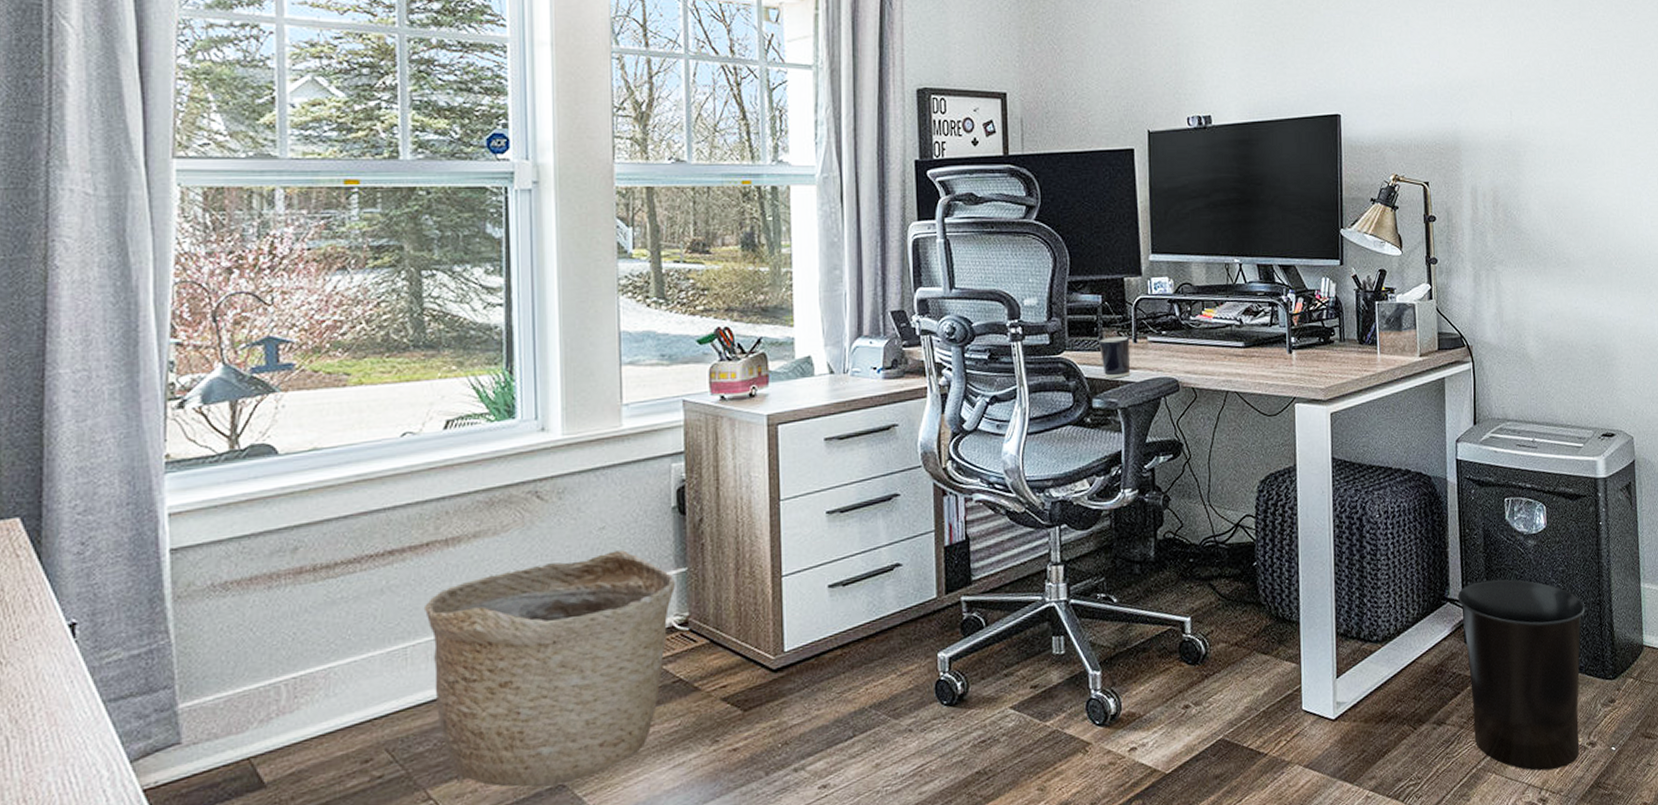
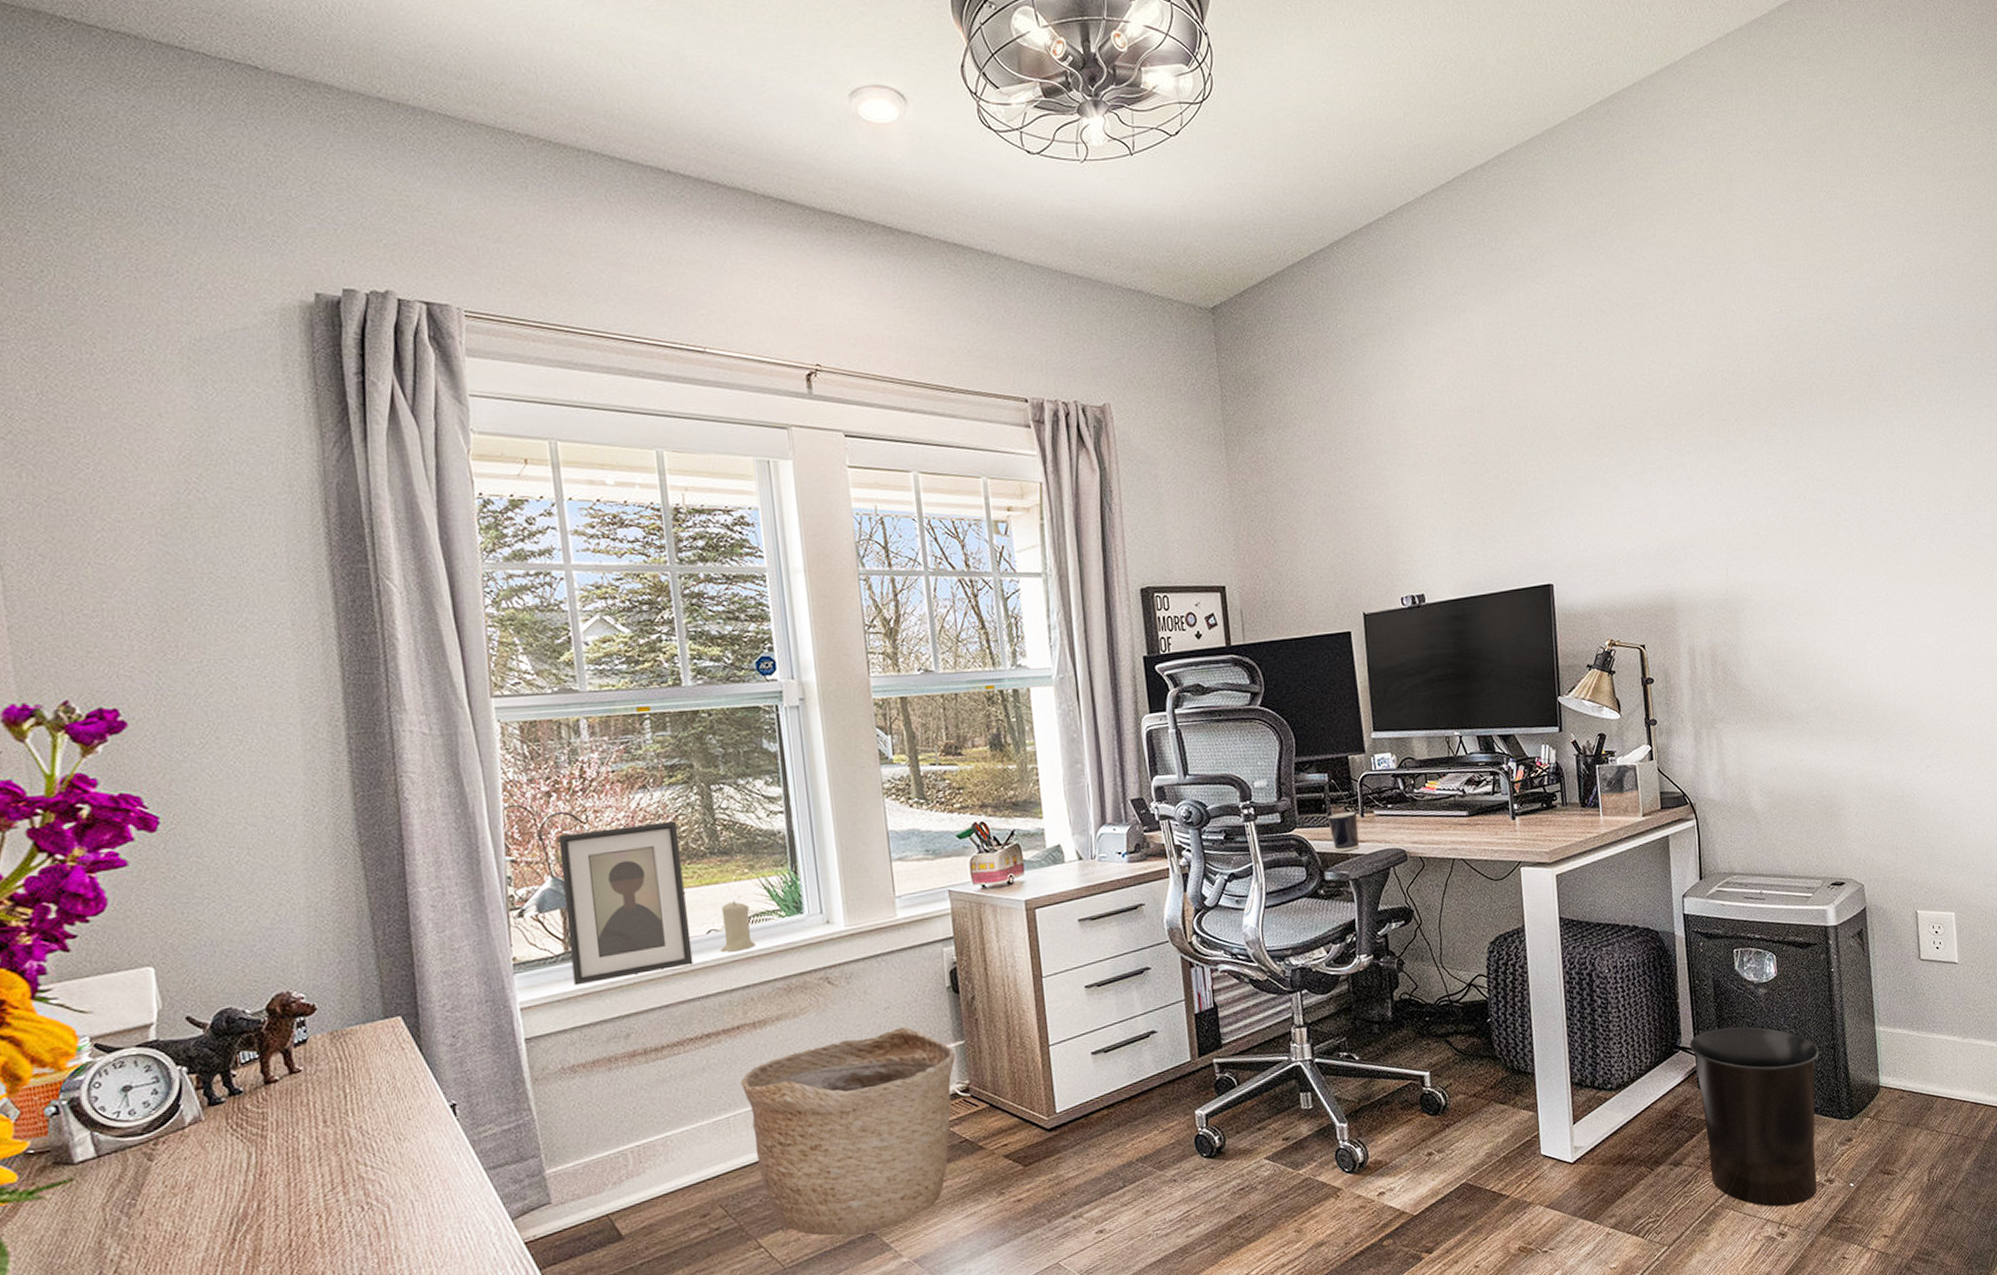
picture frame: none [236,308,382,490] -> present [558,821,693,986]
candle: none [414,401,457,460] -> present [720,901,756,953]

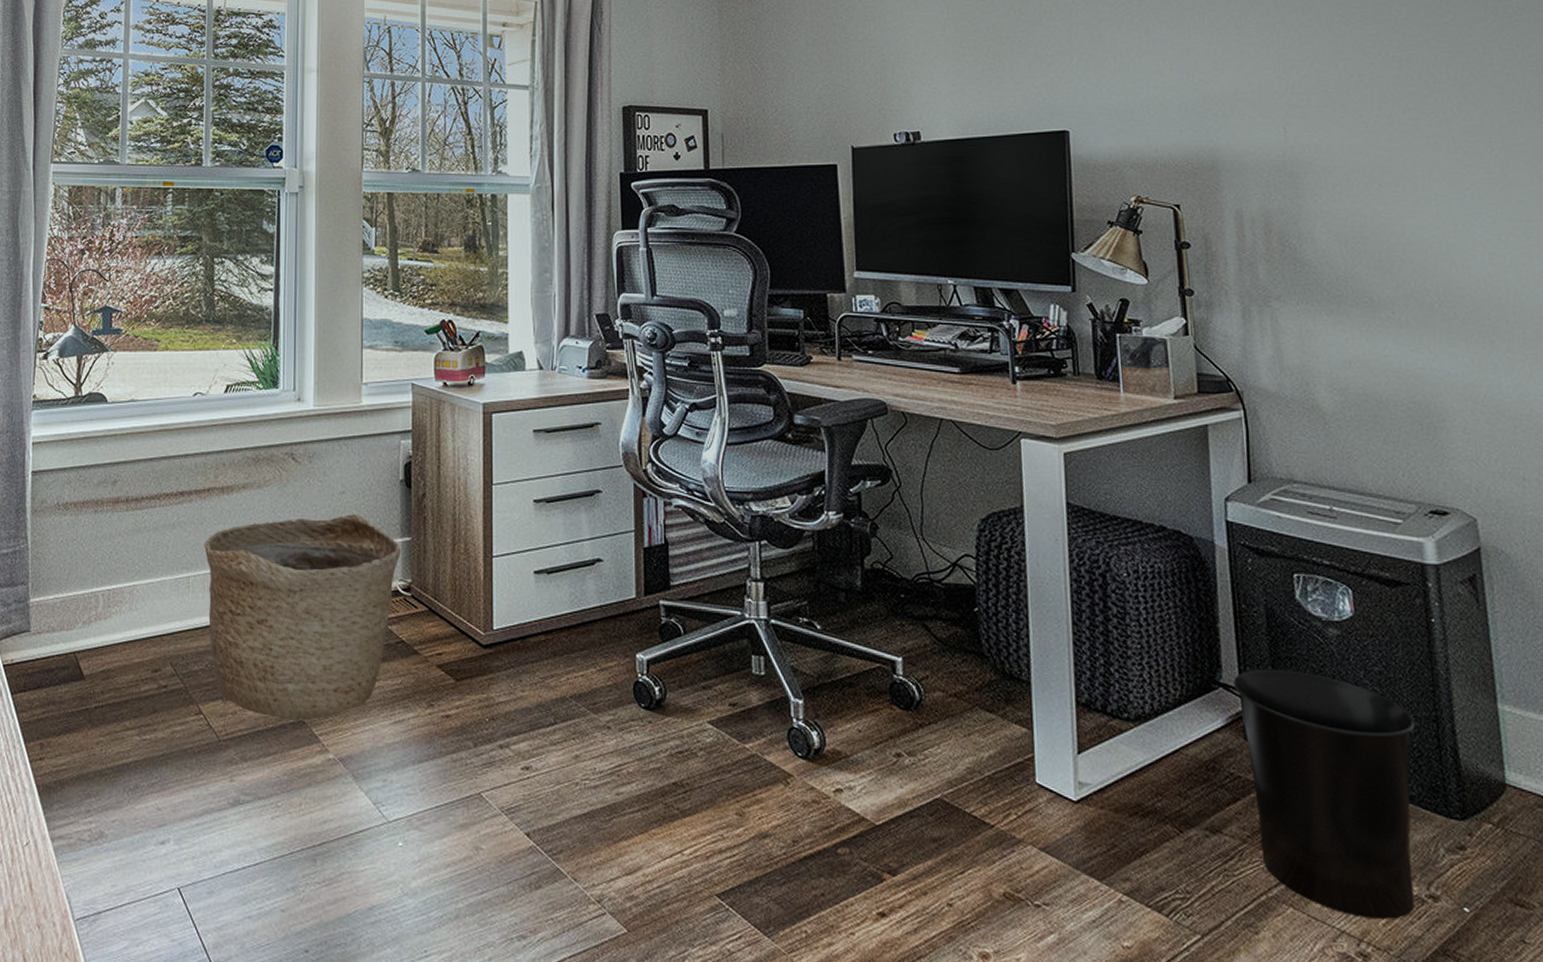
picture frame: present [558,821,693,986] -> none [78,287,182,429]
candle: present [720,901,756,953] -> none [202,368,234,418]
mug: present [1327,811,1360,852] -> none [801,353,835,396]

